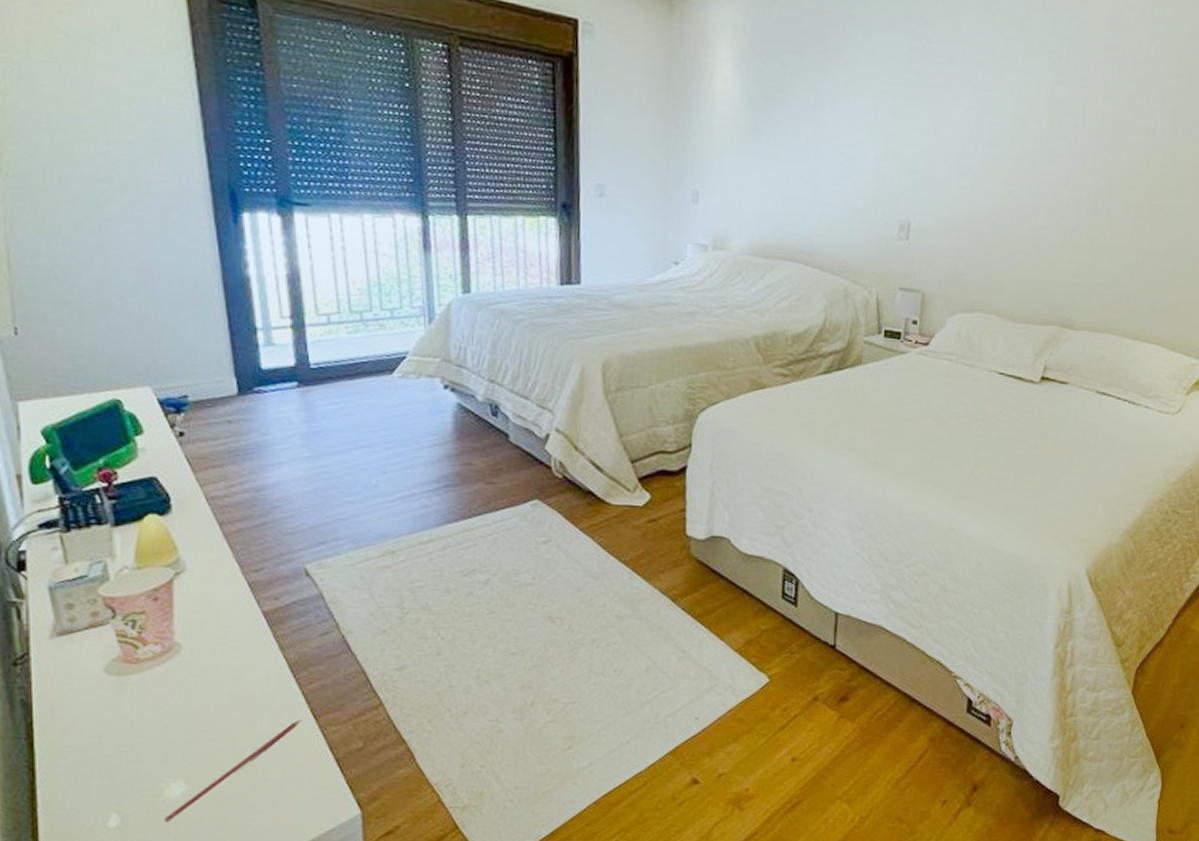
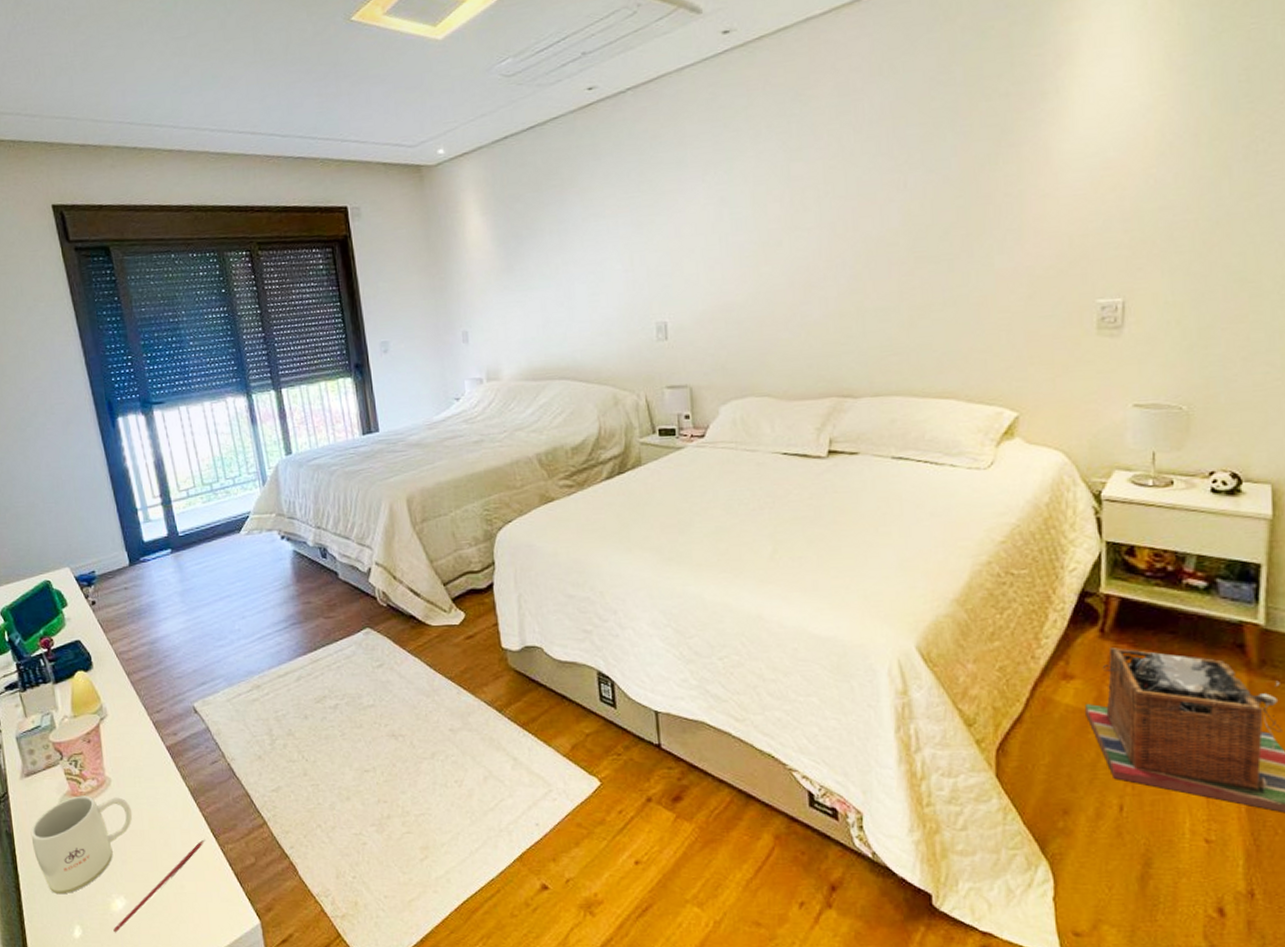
mug: none [58,662,207,776] -> present [30,795,133,893]

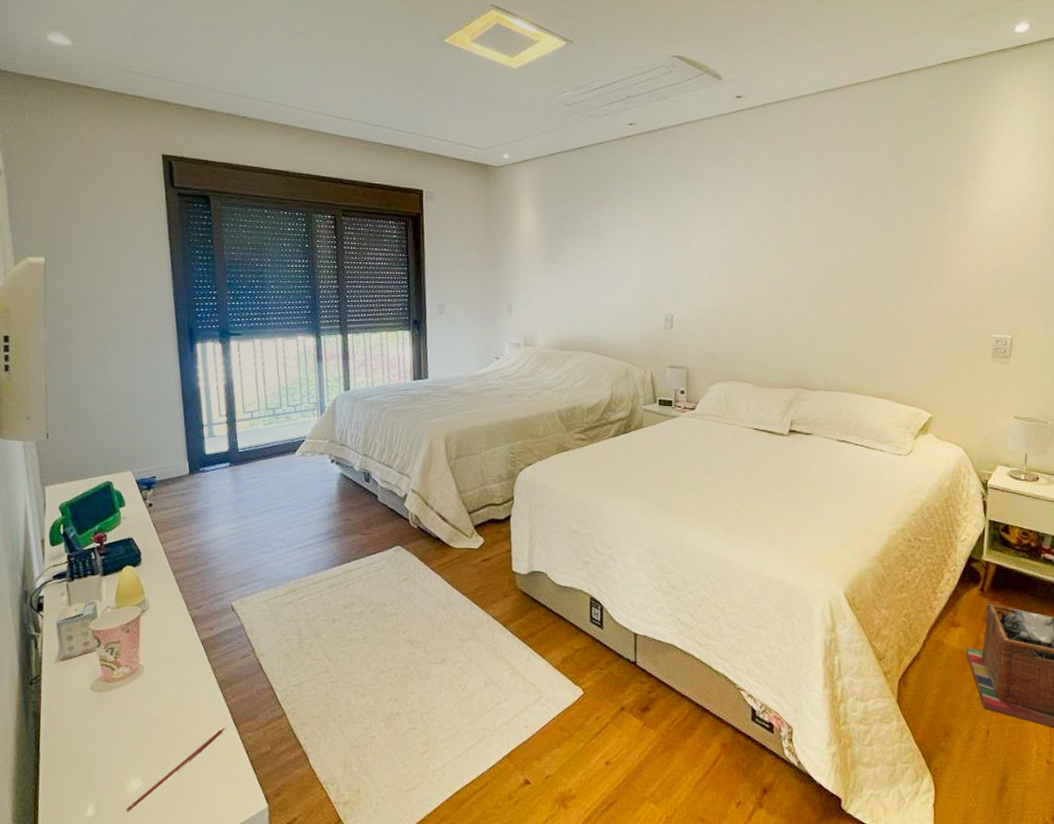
mug: present [30,795,133,893] -> none [57,681,160,773]

